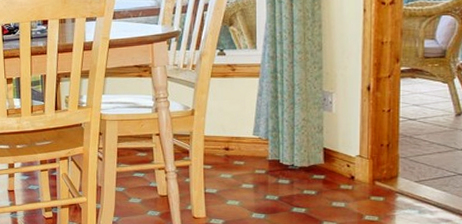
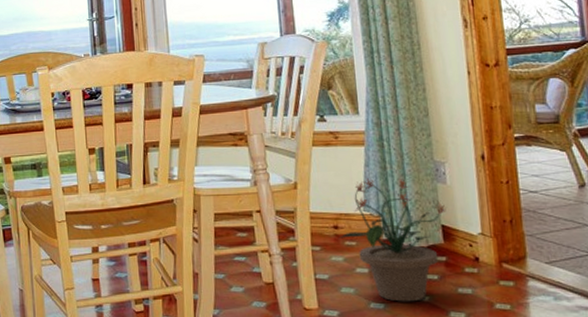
potted plant: none [229,106,329,213] -> present [339,178,447,302]

